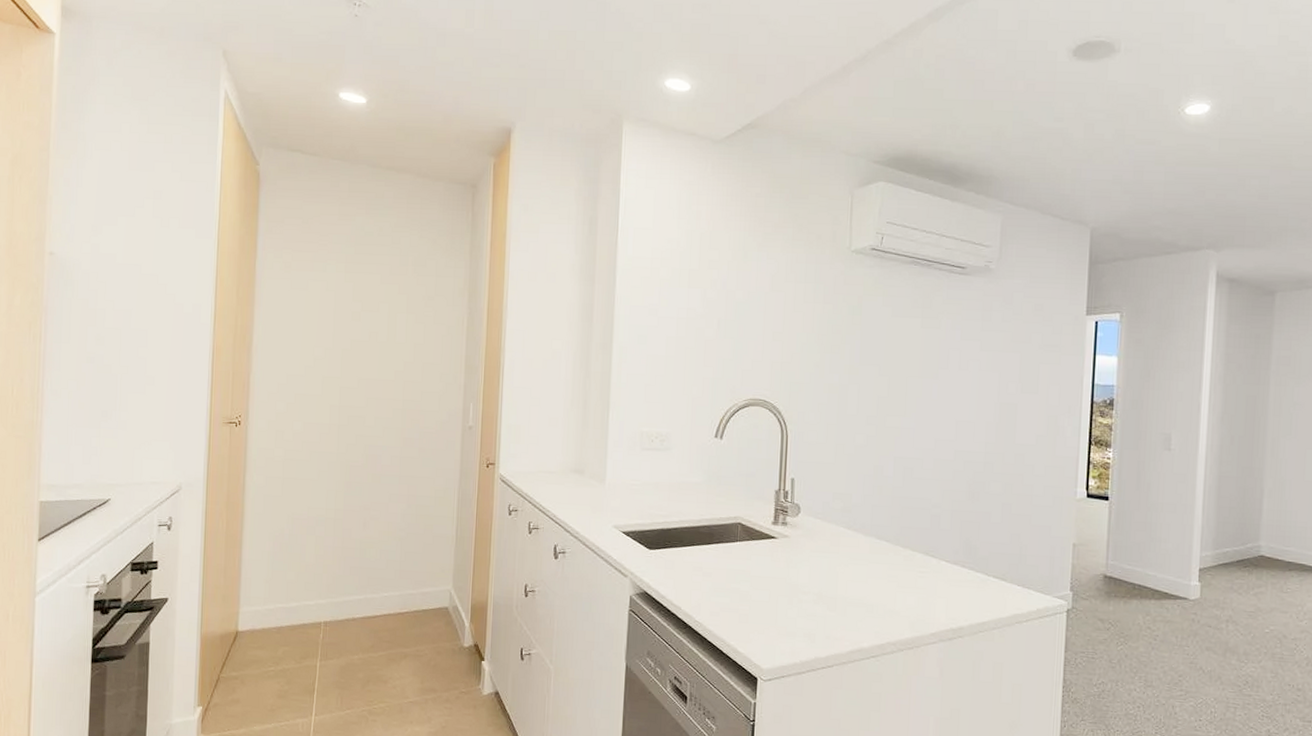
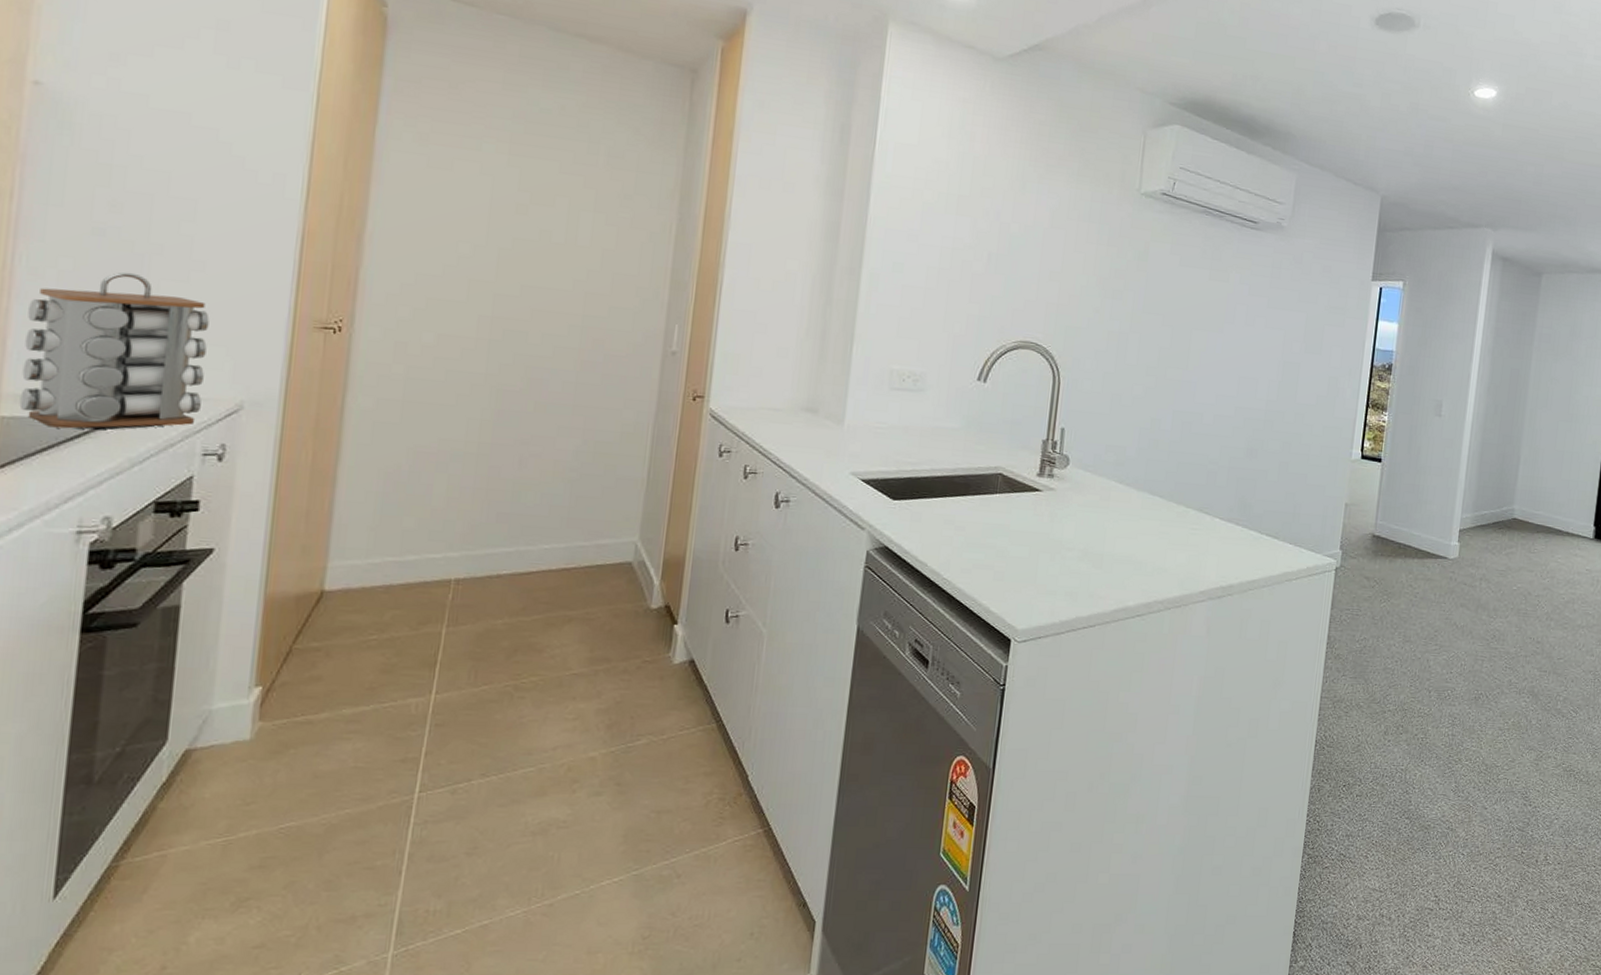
spice rack: none [50,389,158,509] -> present [19,272,210,430]

